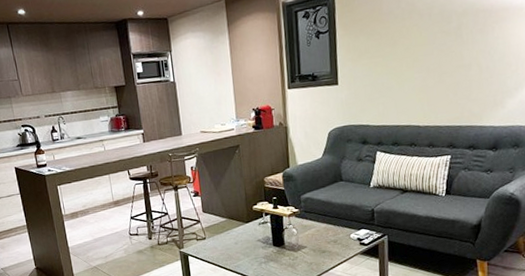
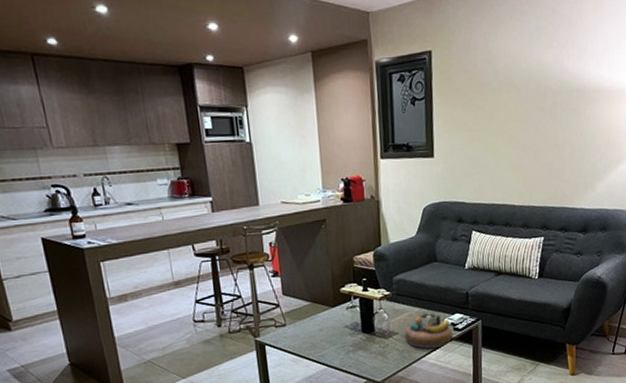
decorative bowl: none [313,228,359,262] -> present [405,312,453,349]

